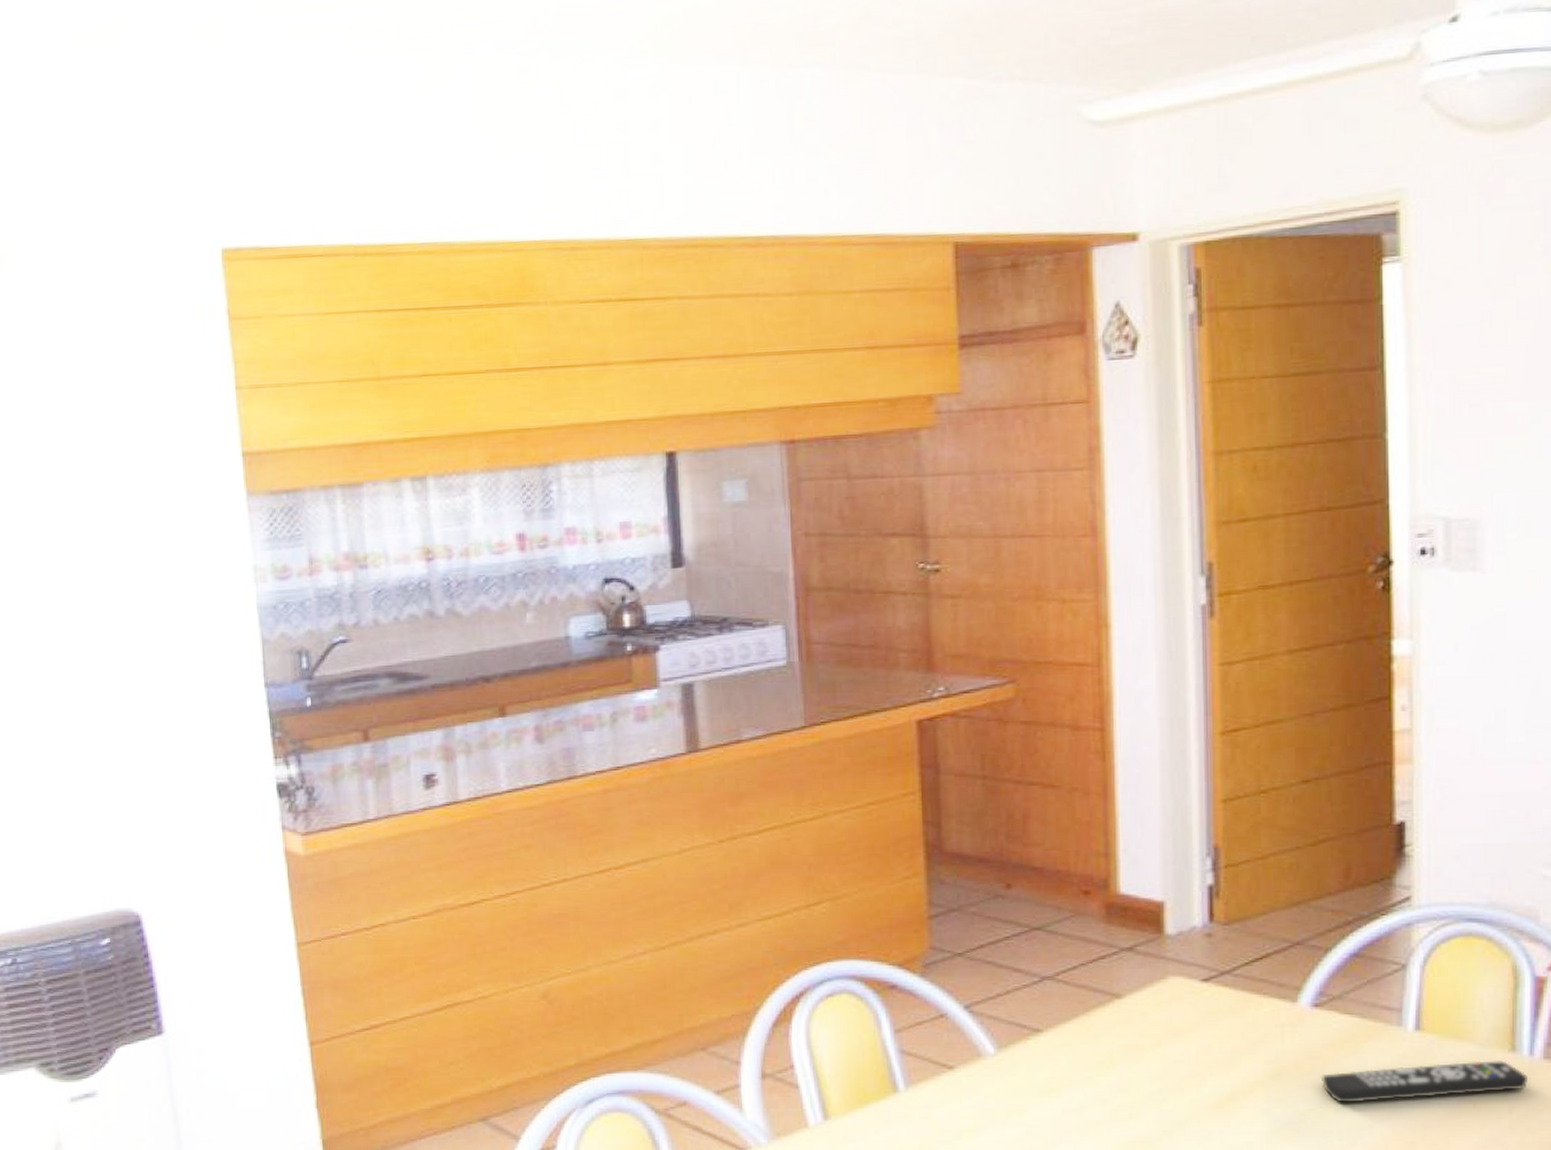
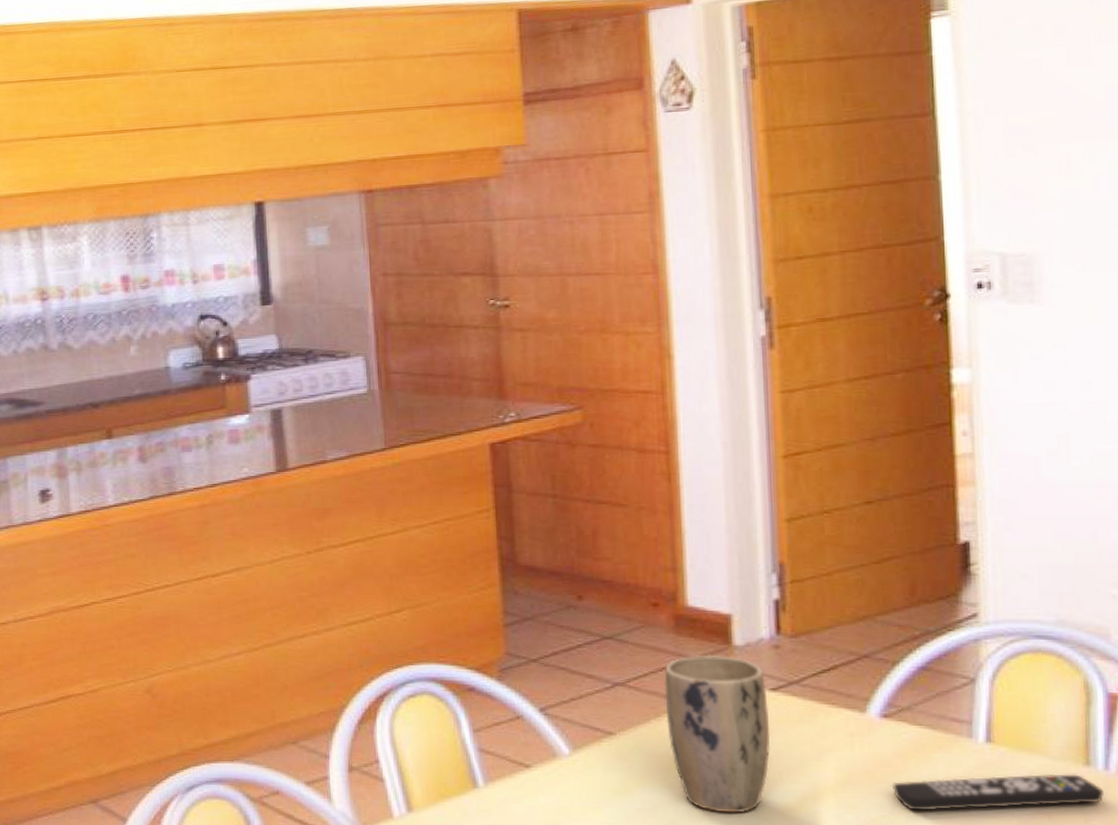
plant pot: none [1094,944,1201,1111] -> present [664,654,770,813]

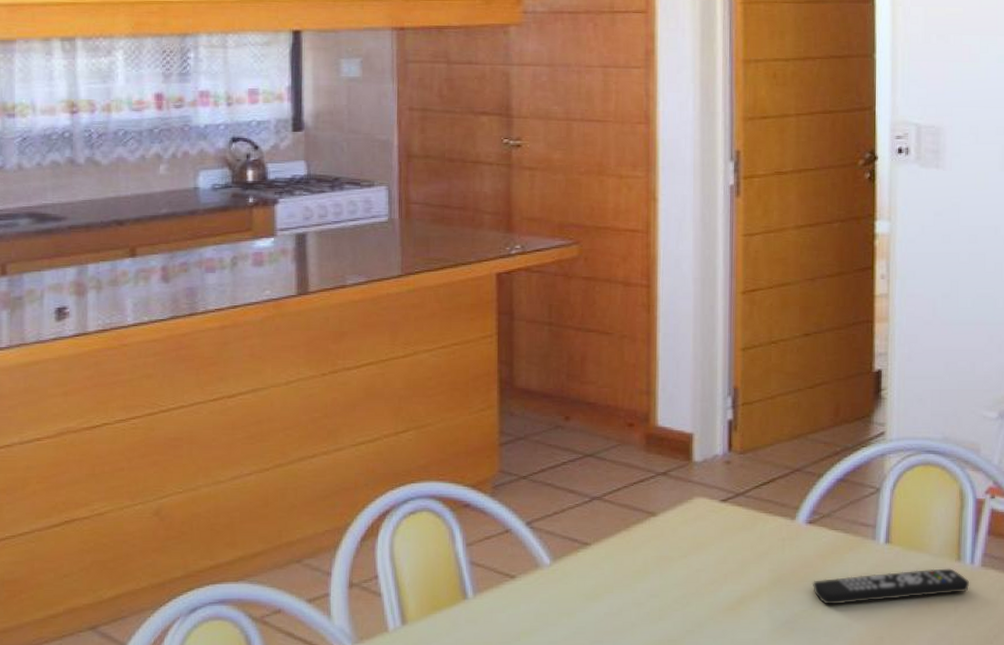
plant pot: present [664,654,770,813] -> none [634,470,719,614]

